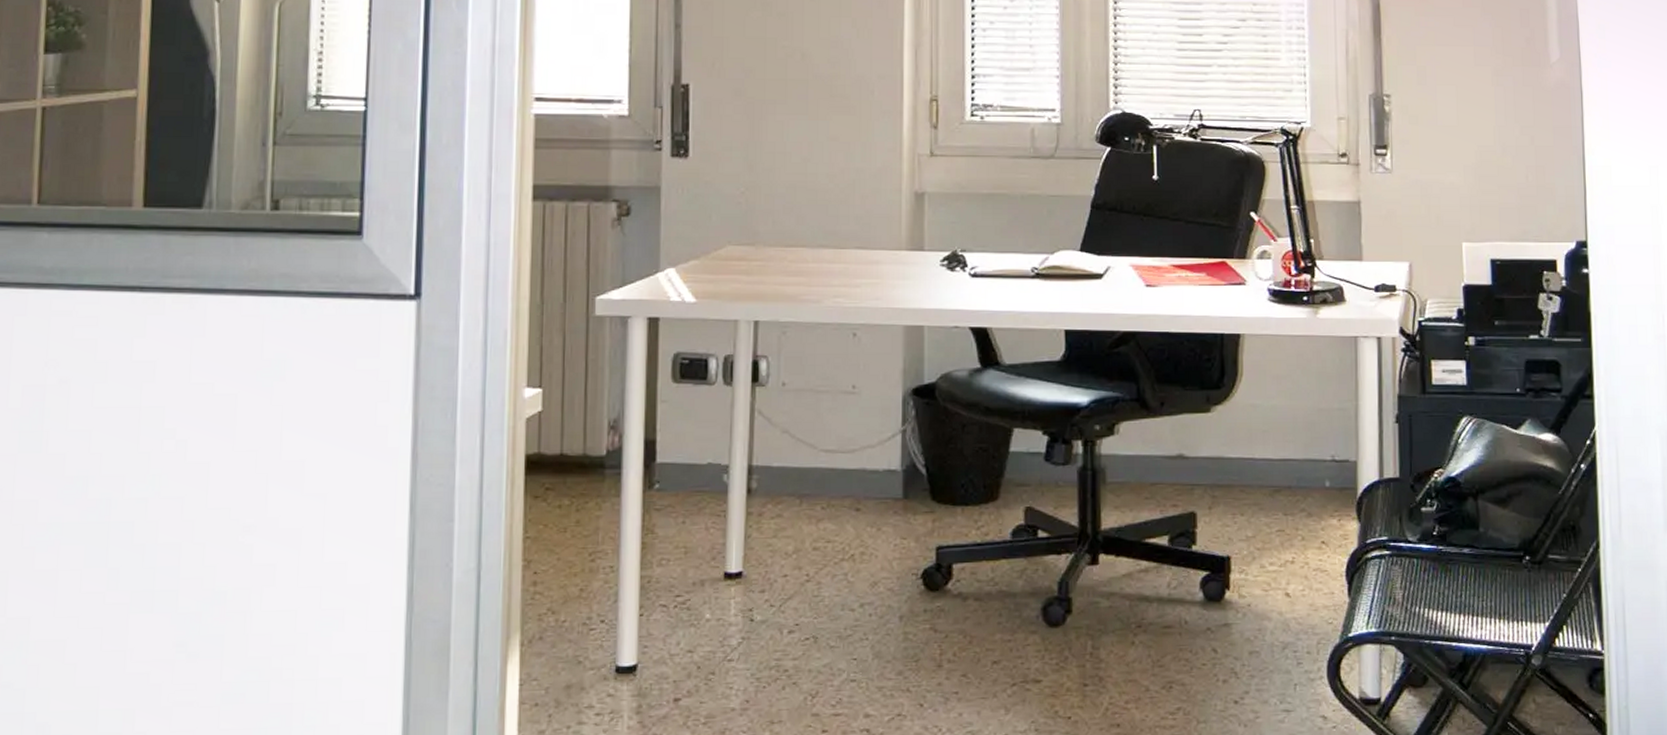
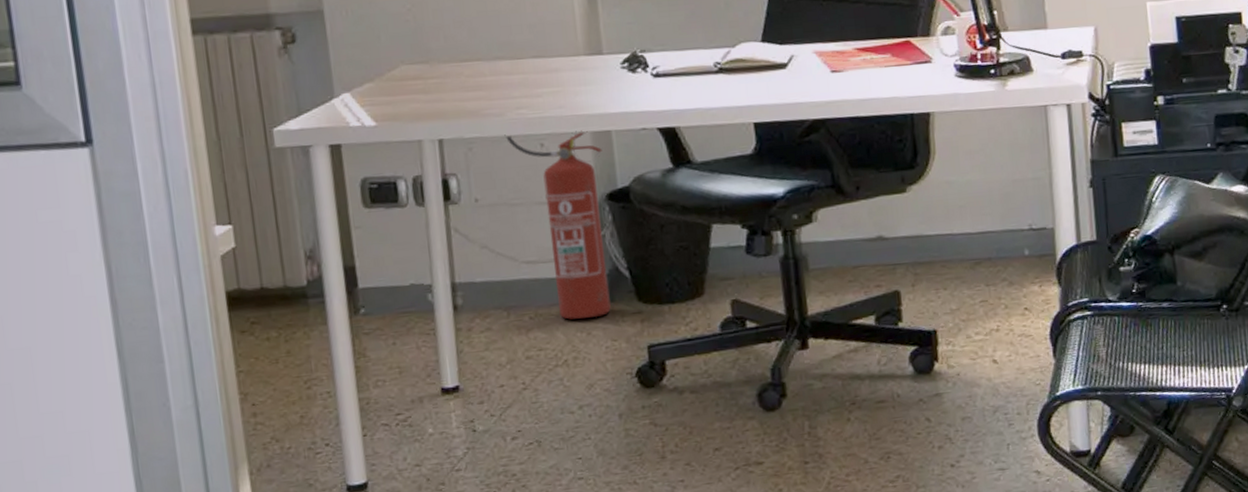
fire extinguisher: none [819,321,913,513] -> present [504,130,611,320]

